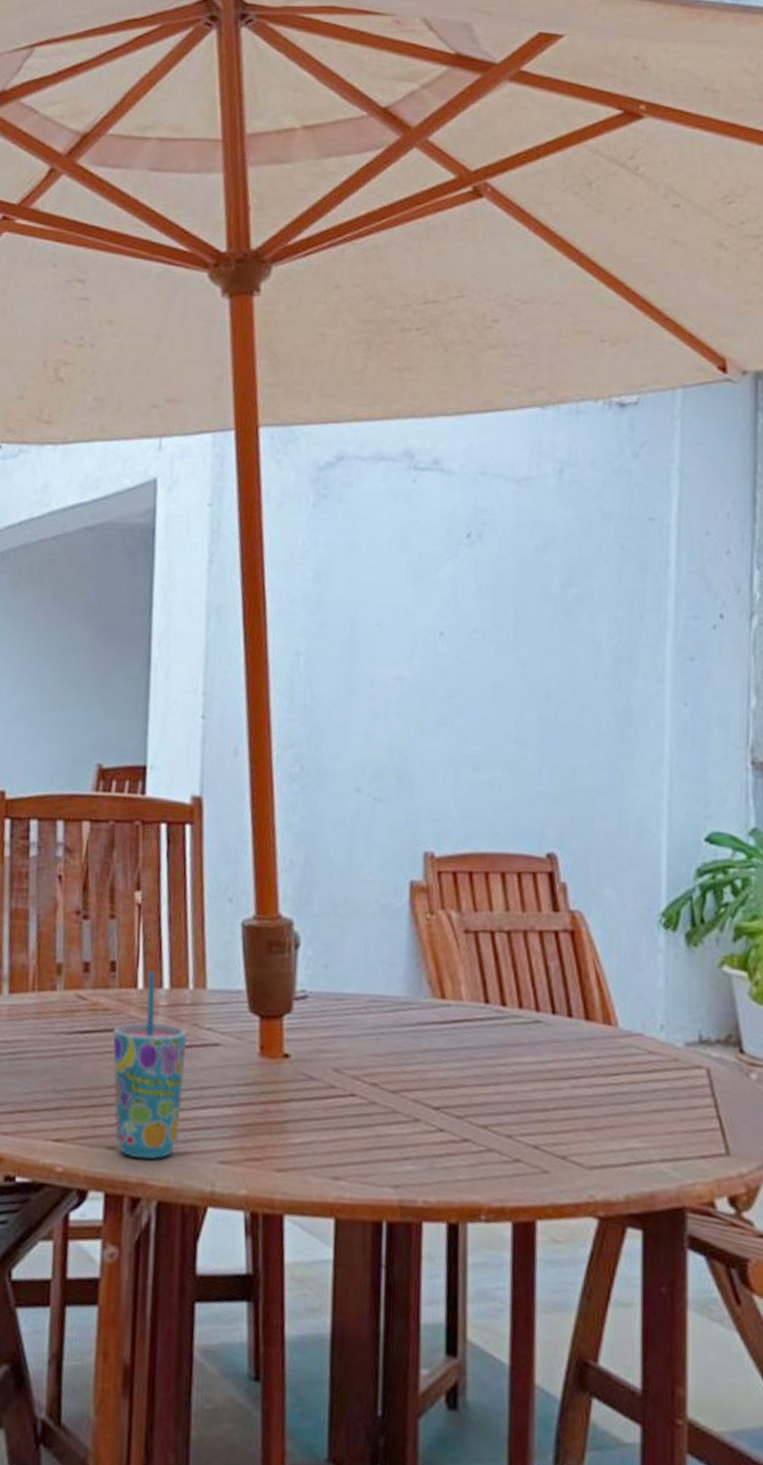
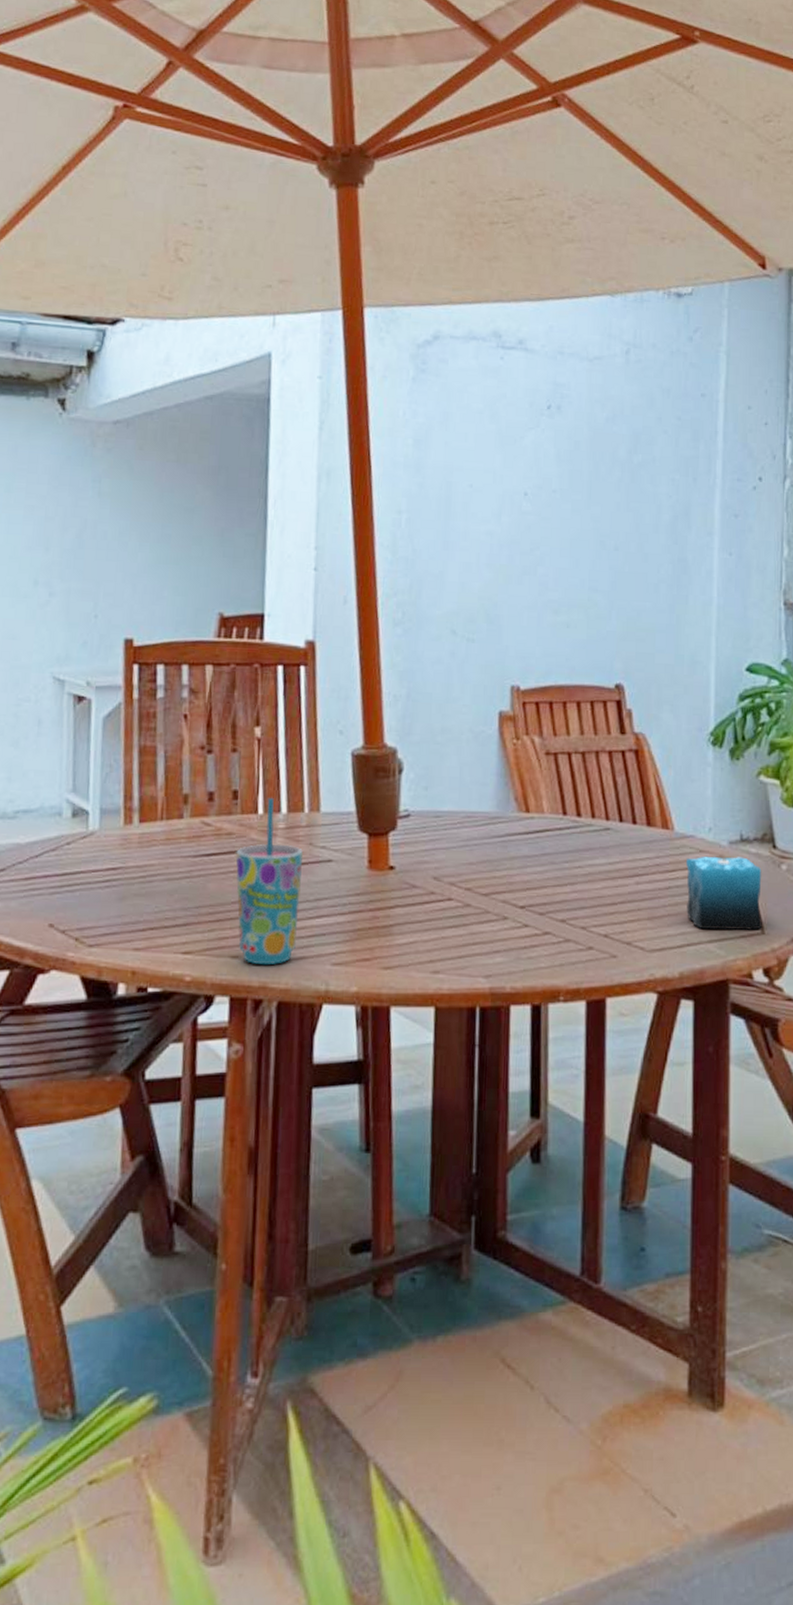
candle: none [632,1047,727,1150] -> present [685,846,762,930]

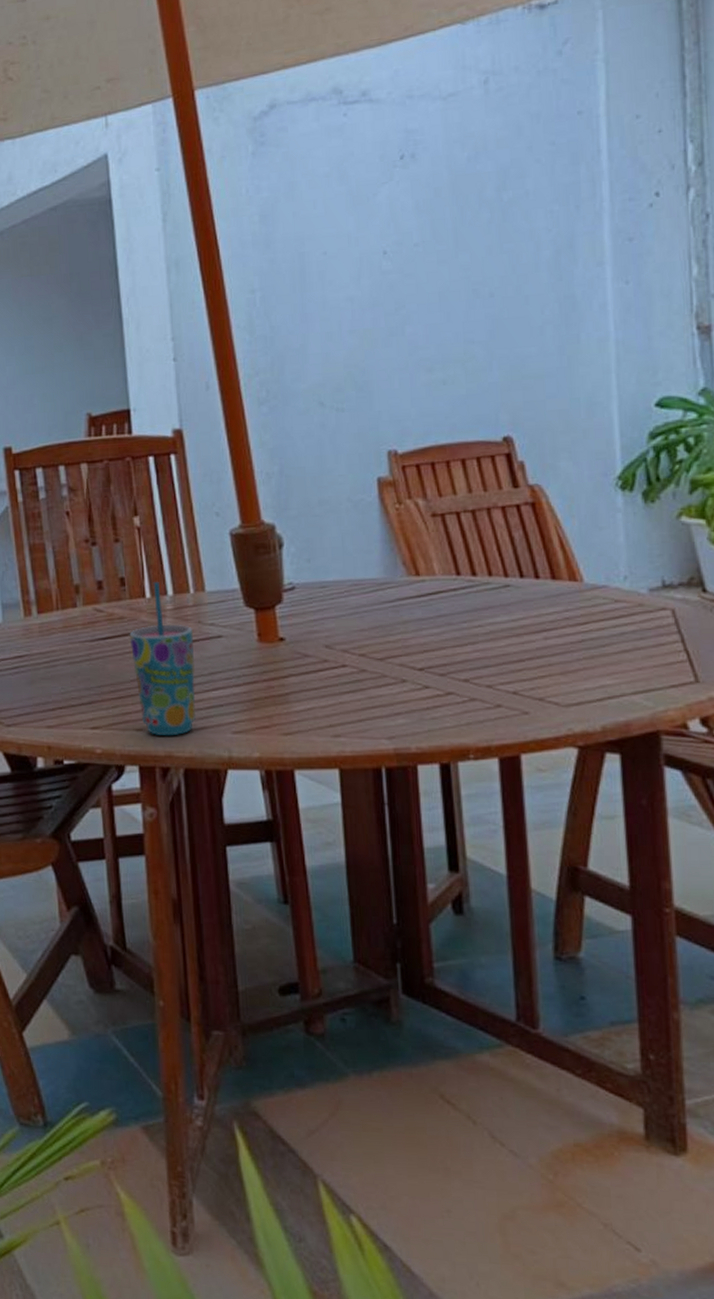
candle: present [685,846,762,930] -> none [599,594,696,682]

